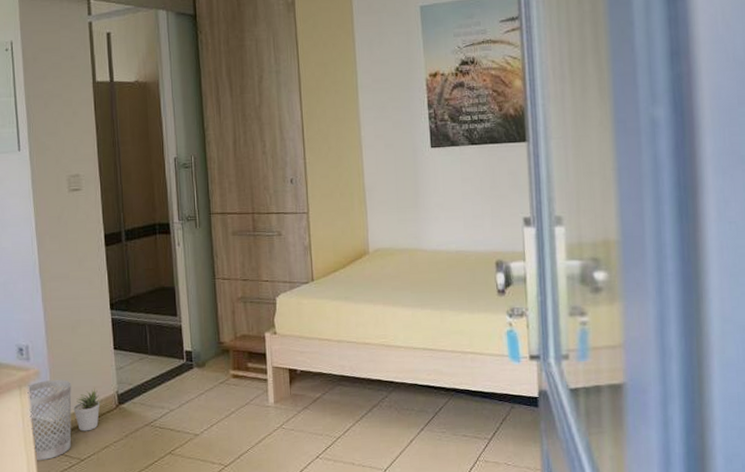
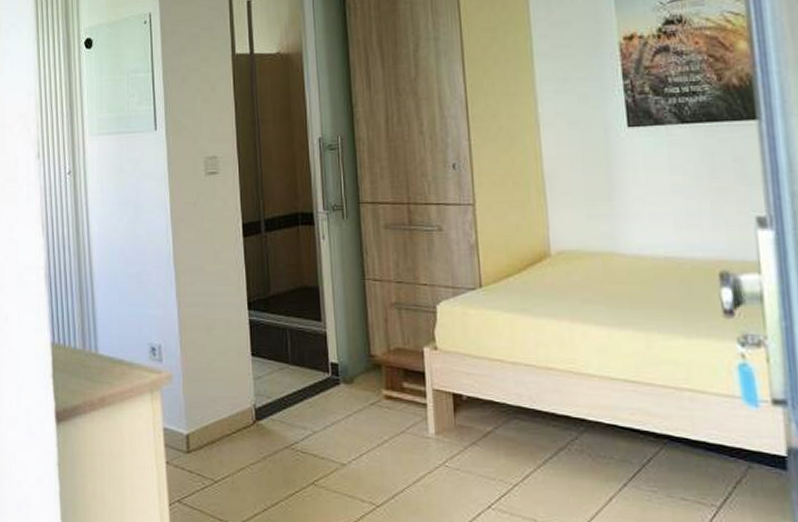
wastebasket: present [27,380,72,460] -> none [159,386,206,477]
potted plant: present [73,388,100,432] -> none [207,398,236,449]

